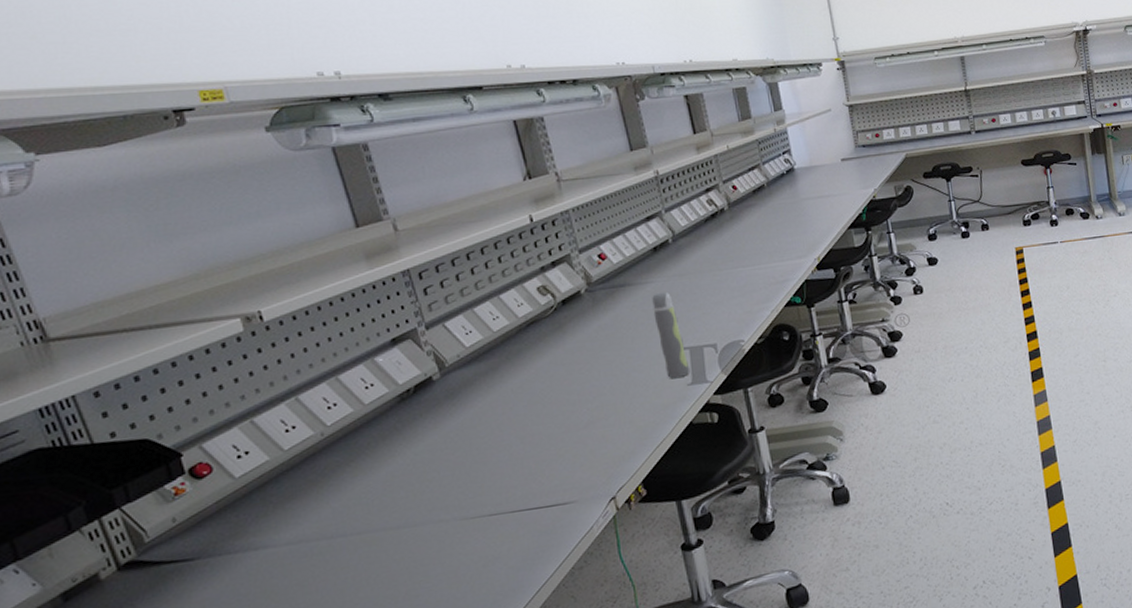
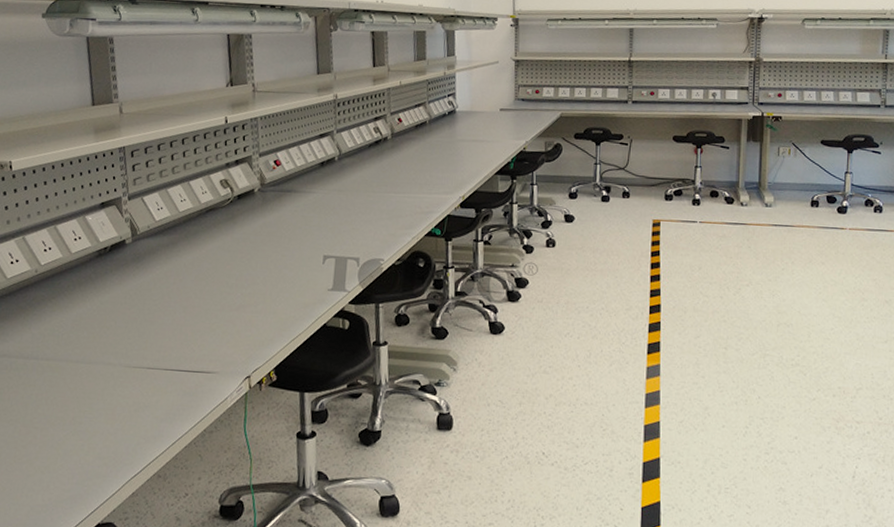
spray bottle: present [651,292,690,379] -> none [310,203,333,283]

